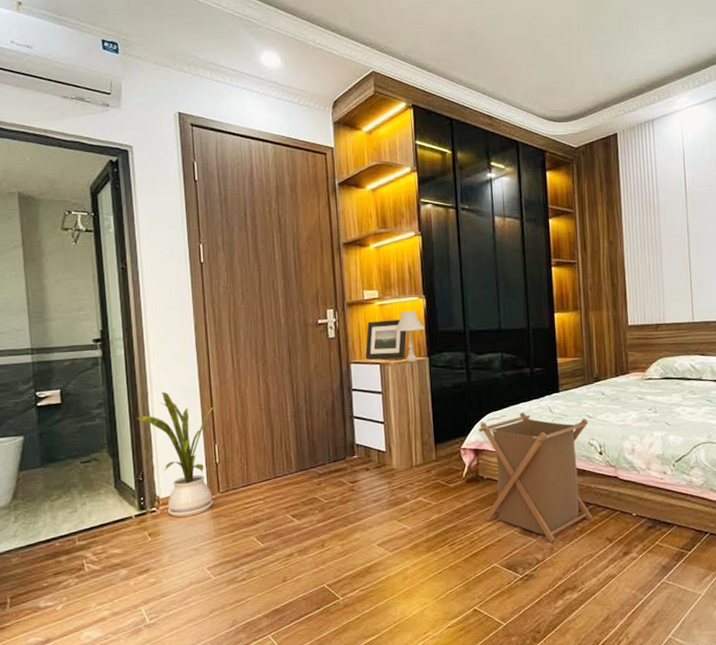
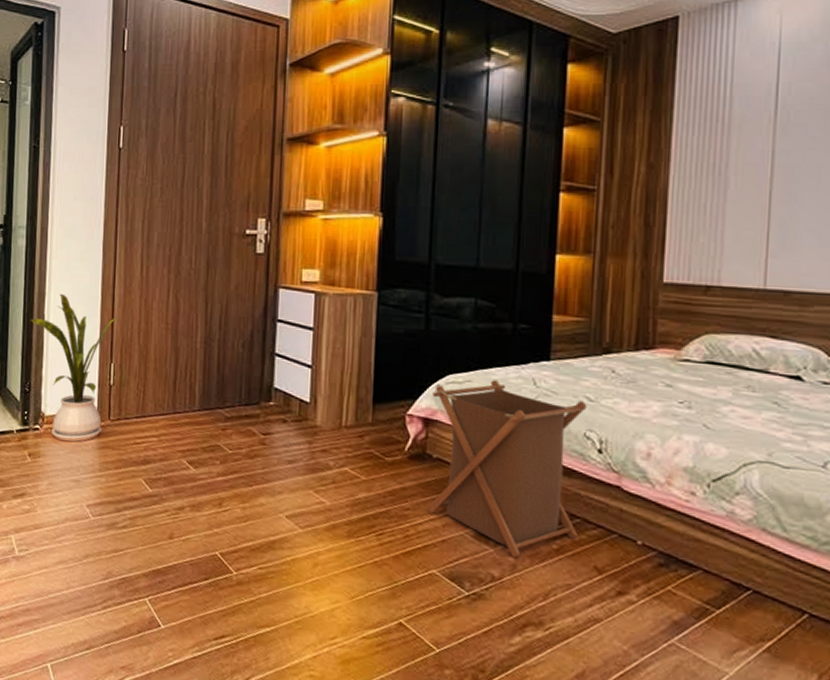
picture frame: present [365,319,407,360] -> none [297,238,354,290]
table lamp: present [394,310,425,363] -> none [338,230,377,296]

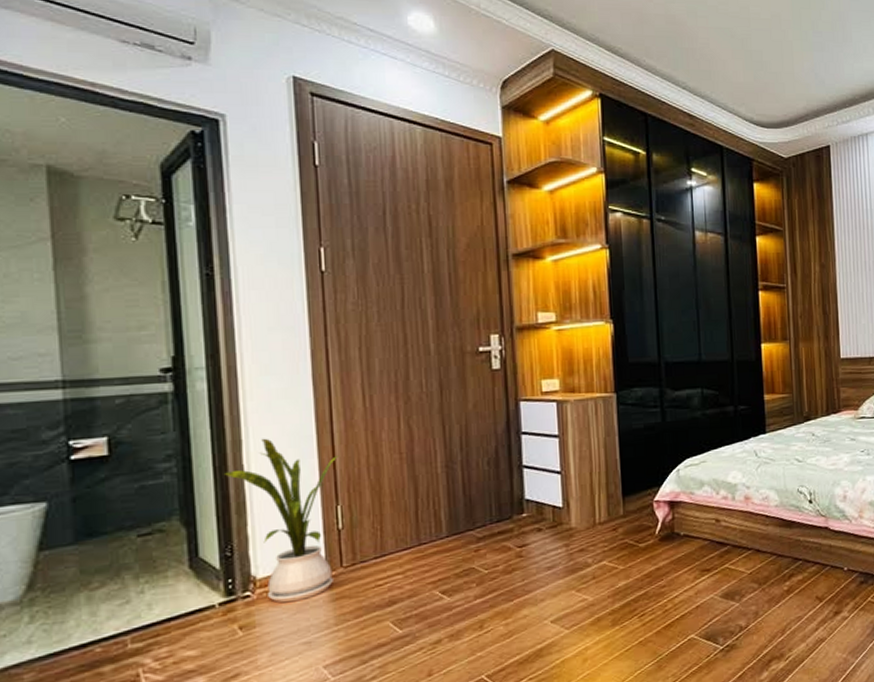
laundry basket: present [427,380,587,559] -> none [674,457,801,607]

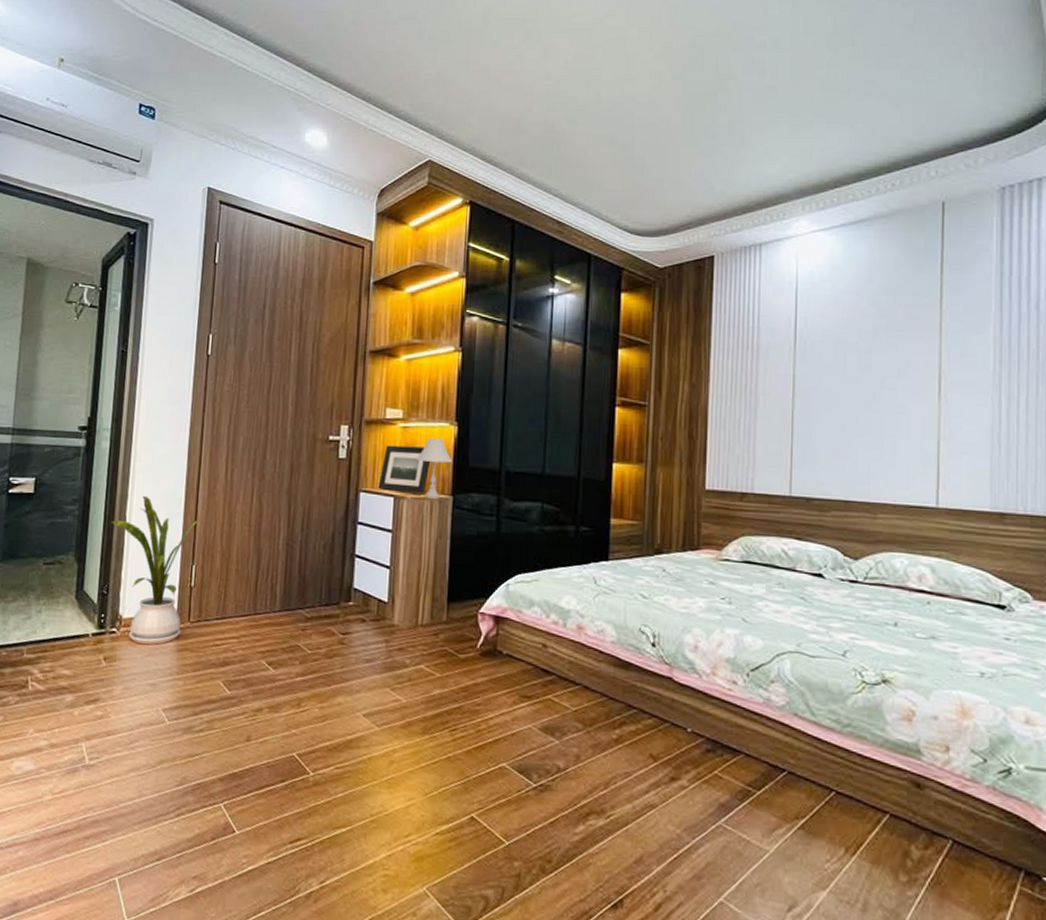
picture frame: none [538,348,590,397] -> present [377,445,431,494]
table lamp: none [574,337,612,400] -> present [416,438,452,500]

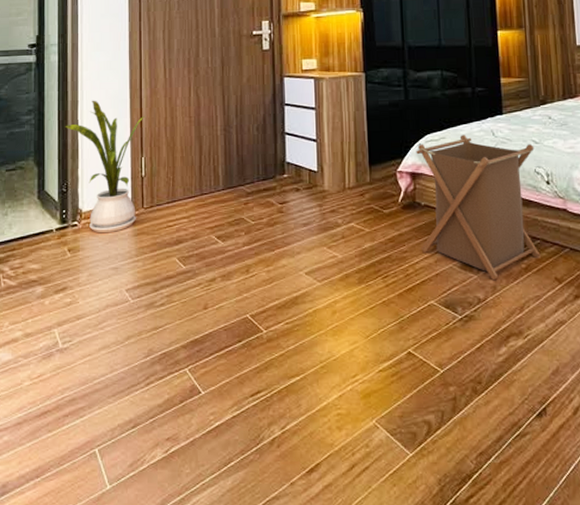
picture frame: present [377,445,431,494] -> none [299,33,343,74]
table lamp: present [416,438,452,500] -> none [330,24,361,78]
laundry basket: none [497,579,642,749] -> present [416,135,539,281]

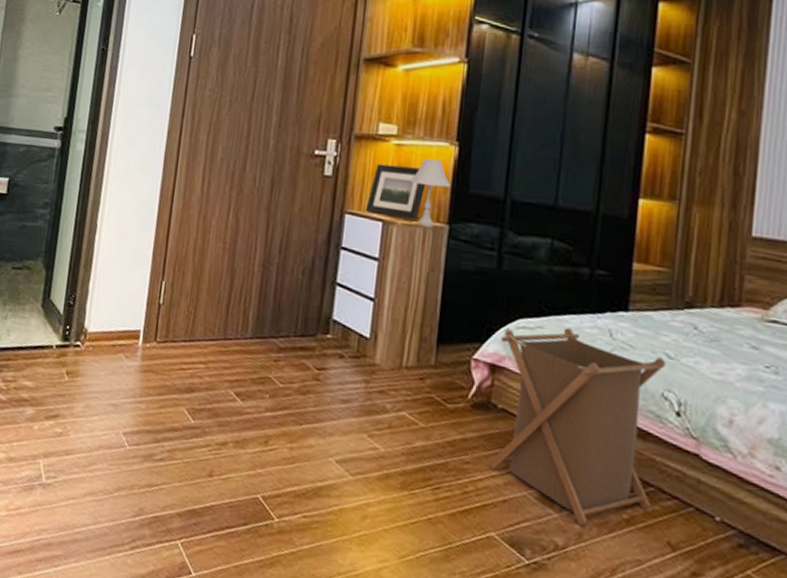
house plant: present [65,100,145,234] -> none [81,203,173,363]
picture frame: none [299,33,343,74] -> present [365,163,426,220]
table lamp: none [330,24,361,78] -> present [409,158,451,229]

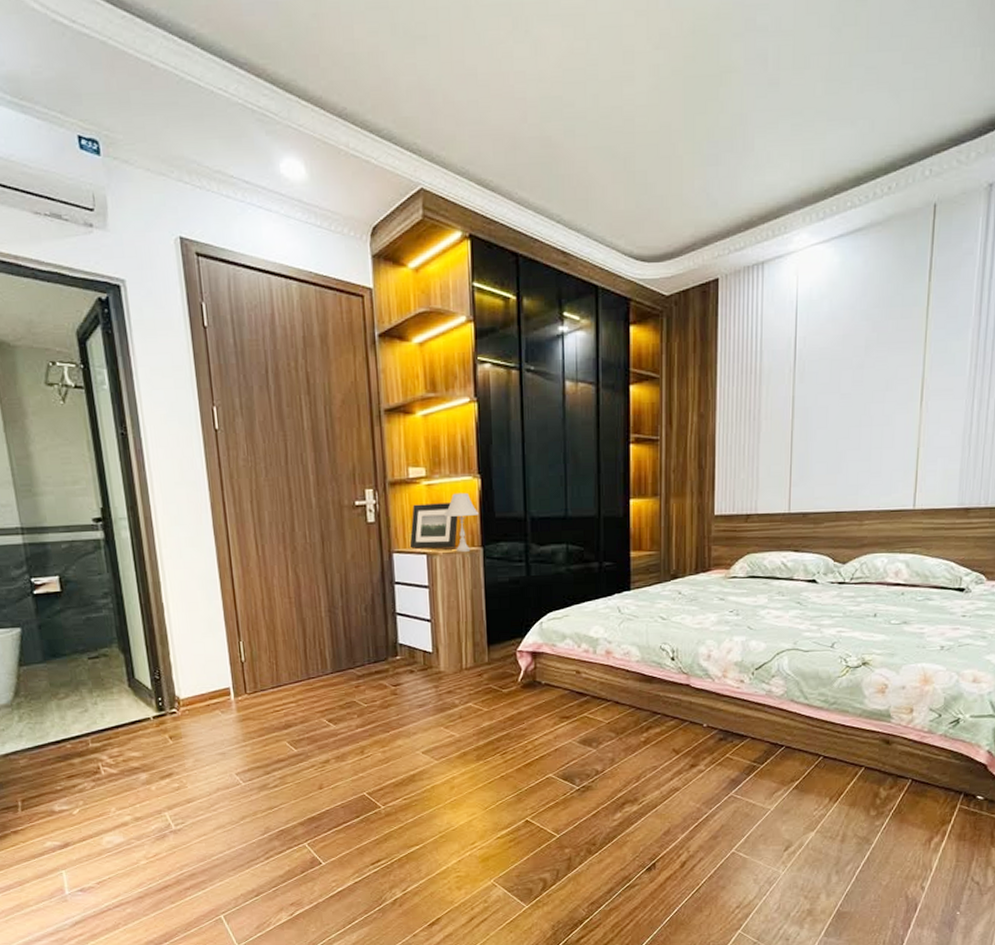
laundry basket: present [488,328,667,526] -> none [537,612,661,754]

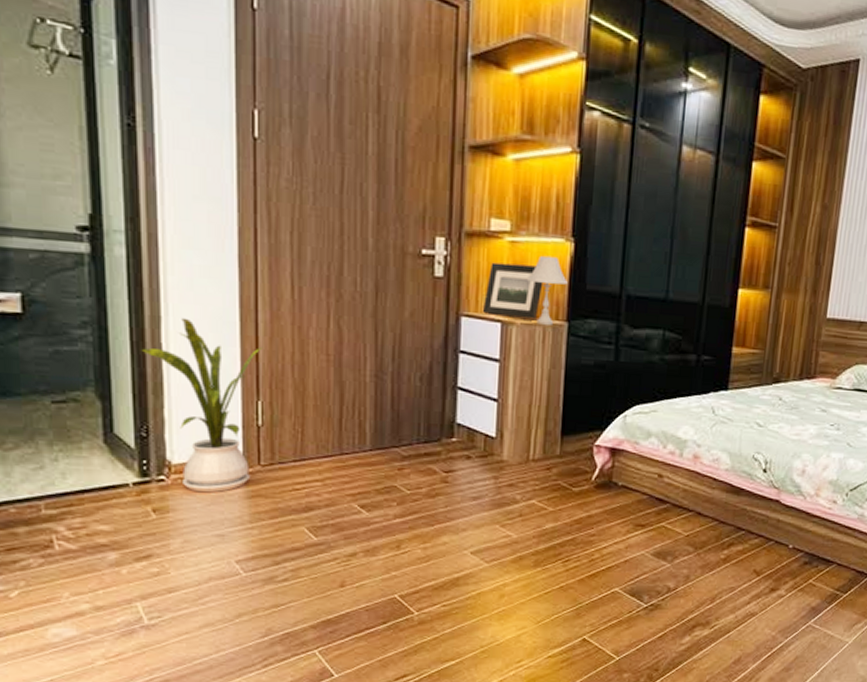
house plant: none [148,581,240,720] -> present [141,317,263,493]

